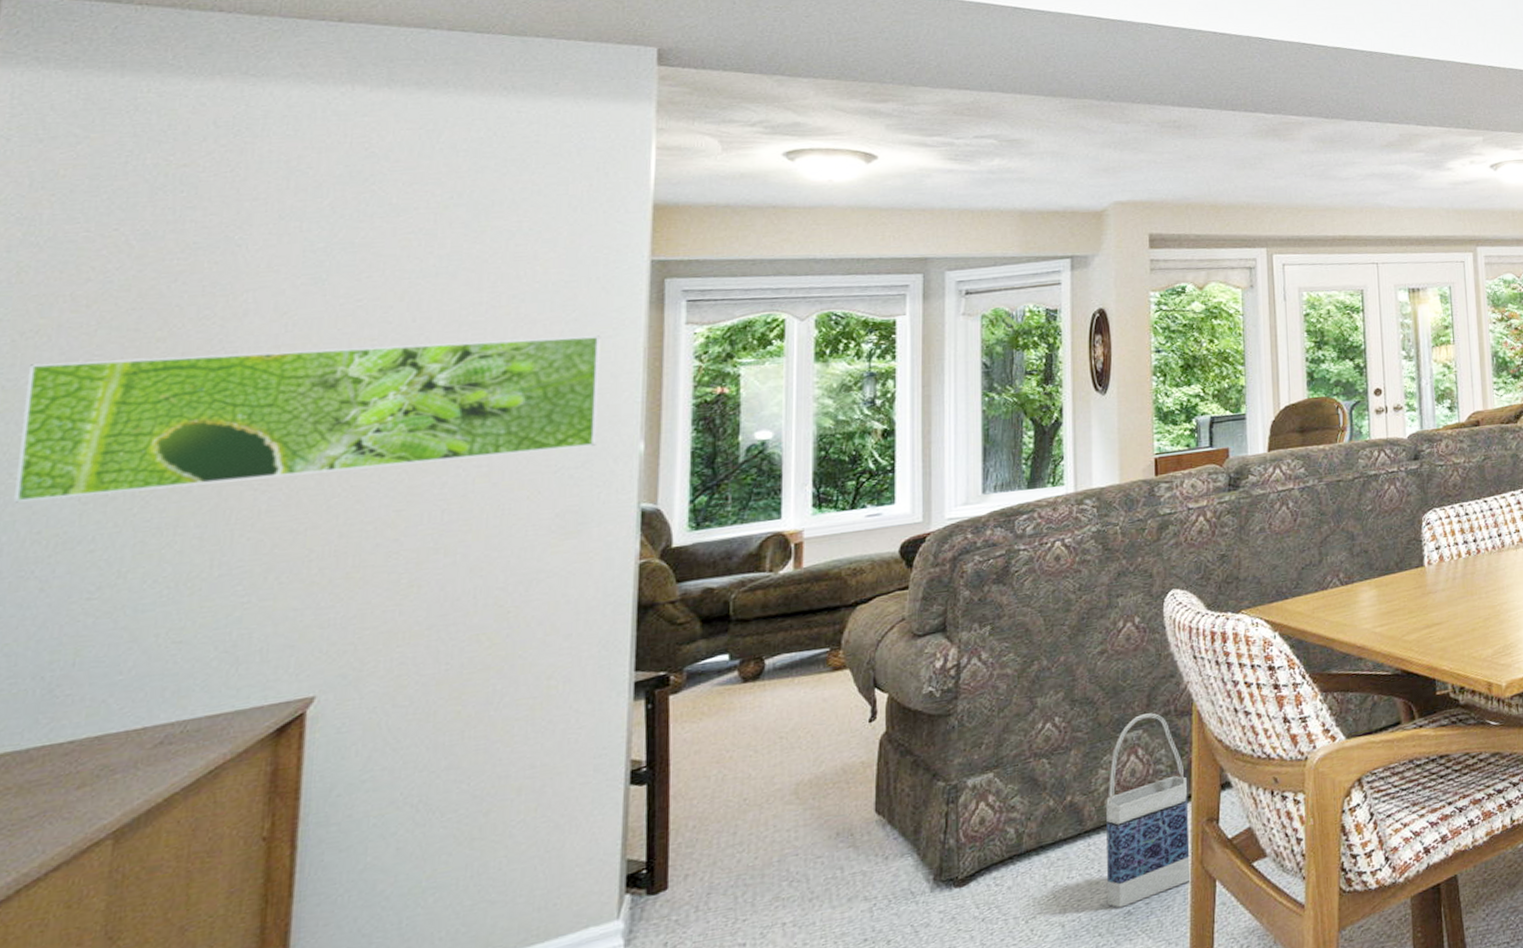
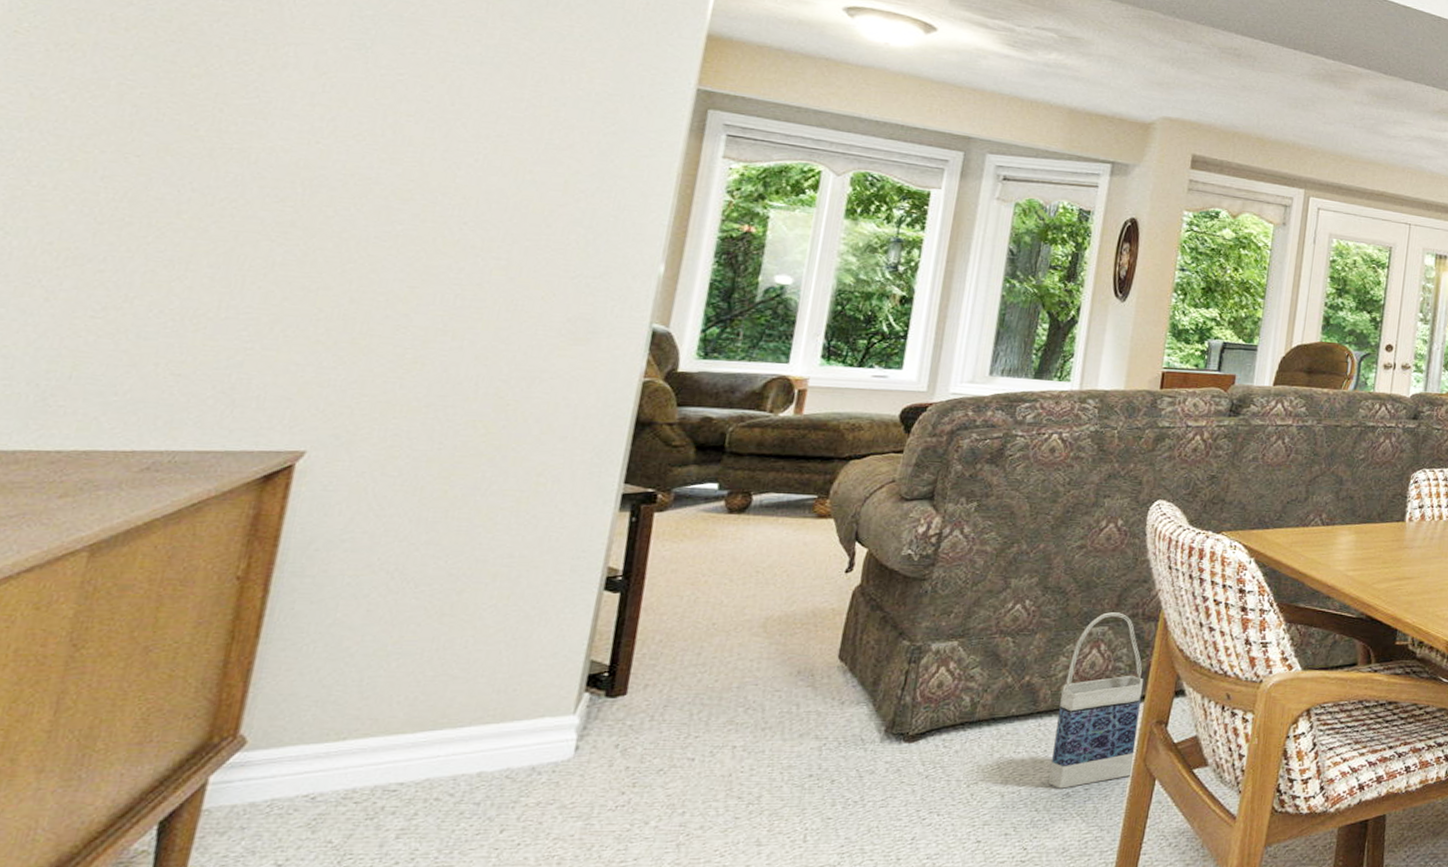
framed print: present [14,335,601,503] -> none [29,76,637,260]

